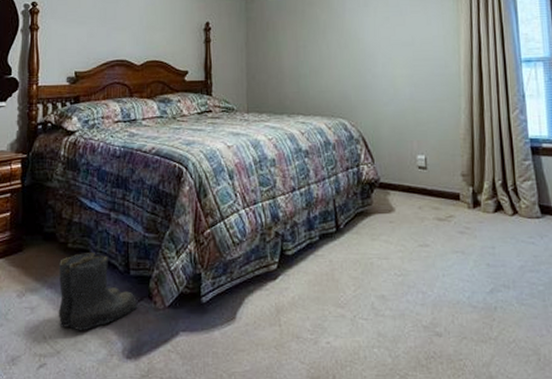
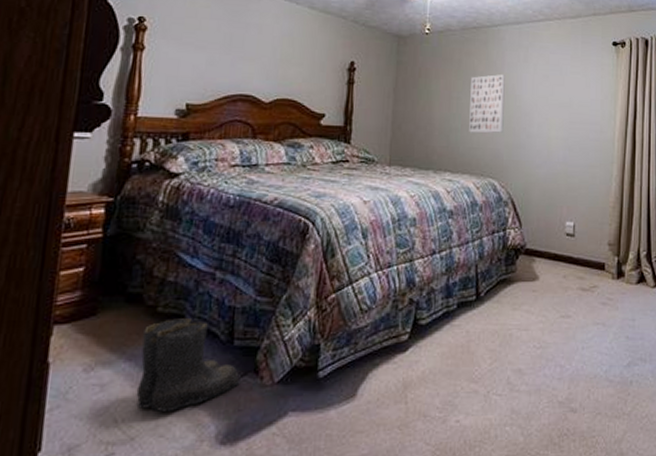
wall art: none [315,21,349,78] -> present [469,74,505,134]

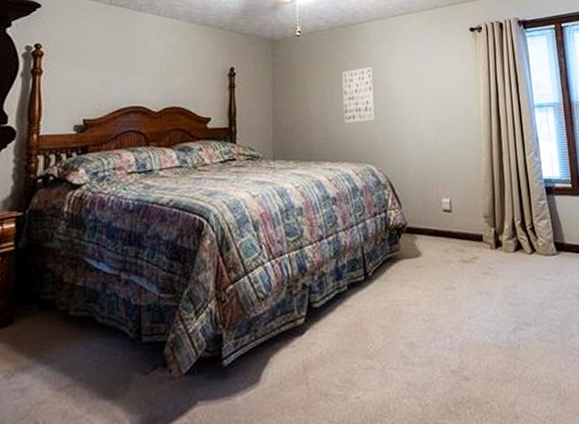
boots: present [135,318,240,413] -> none [54,319,150,412]

